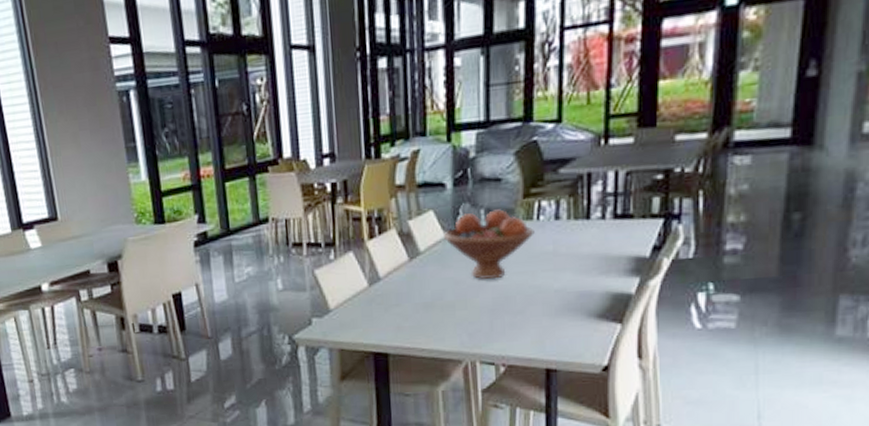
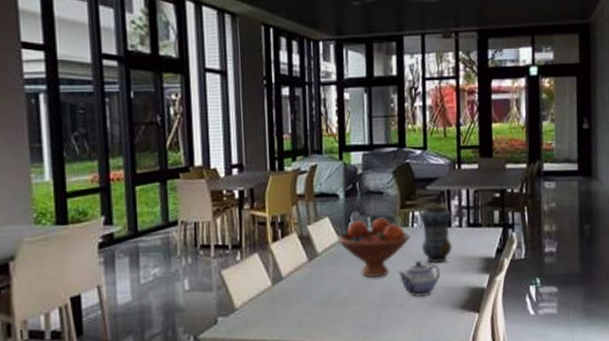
teapot: none [516,261,573,303] -> present [397,261,441,297]
vase: none [548,190,592,264] -> present [419,203,453,263]

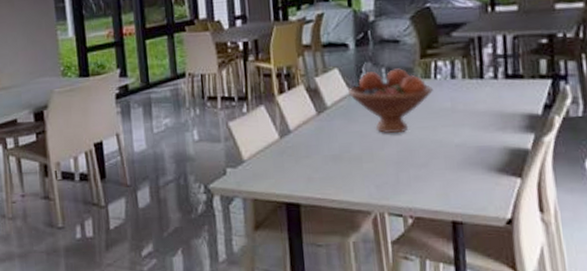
teapot: present [397,261,441,297] -> none [418,117,471,157]
vase: present [419,203,453,263] -> none [444,52,487,120]

